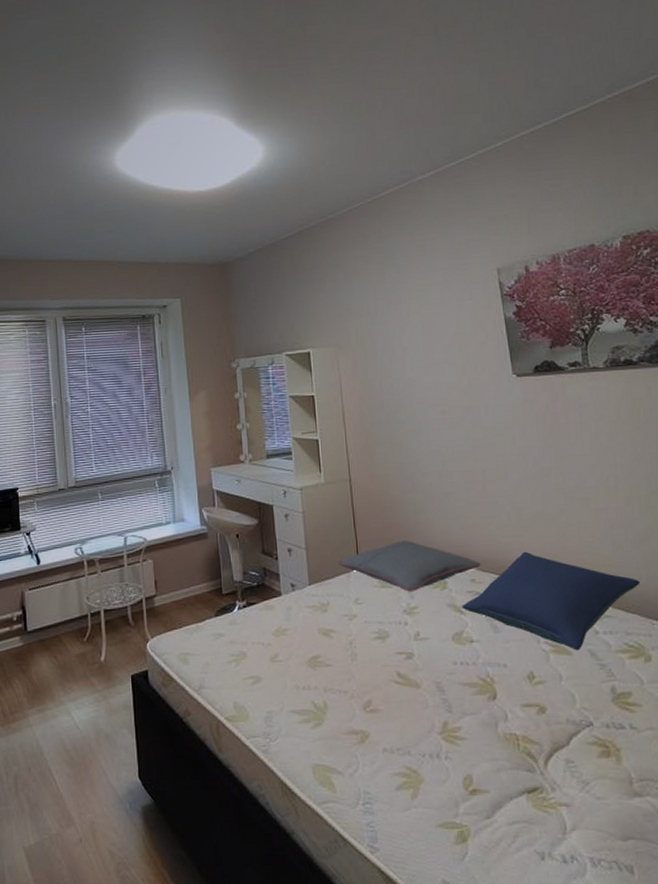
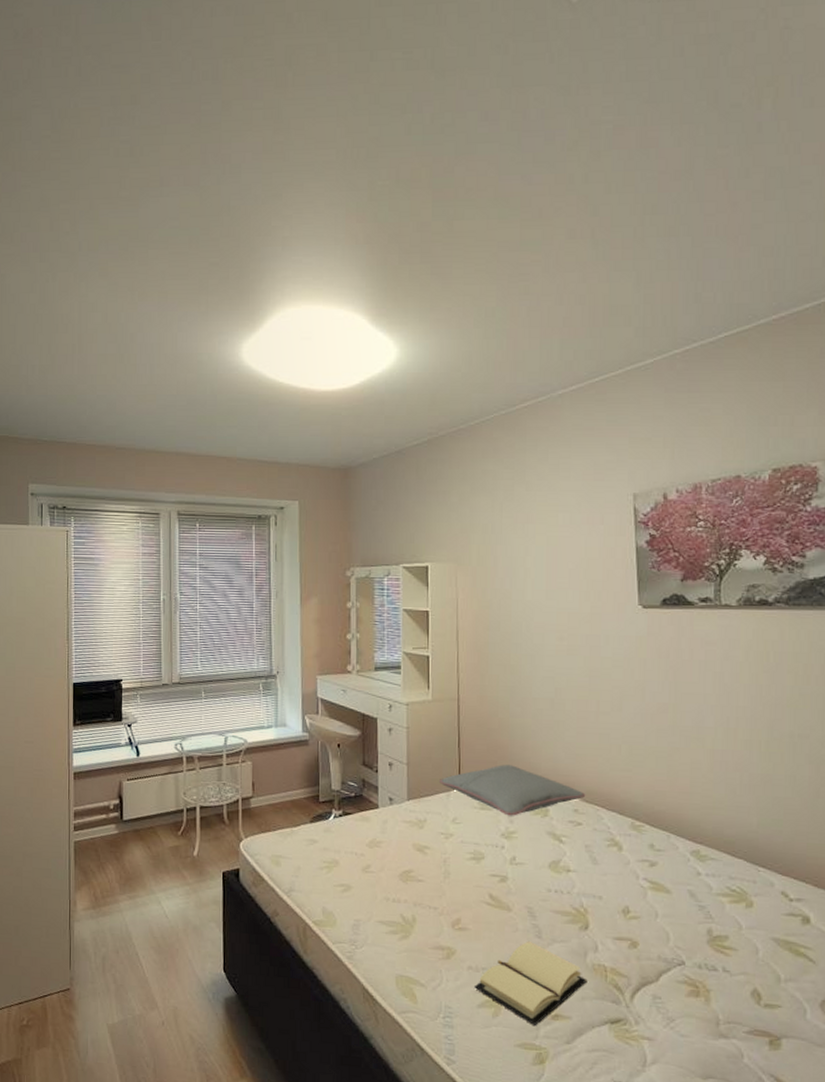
book: none [390,716,501,804] -> present [473,940,588,1027]
pillow: present [461,551,641,651] -> none [561,786,750,890]

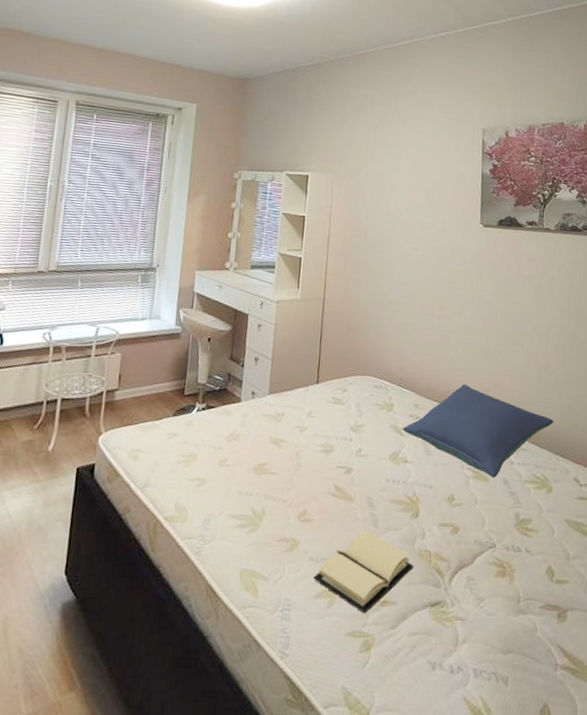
pillow: present [439,764,586,816] -> none [300,362,426,410]
pillow: none [561,786,750,890] -> present [402,384,554,478]

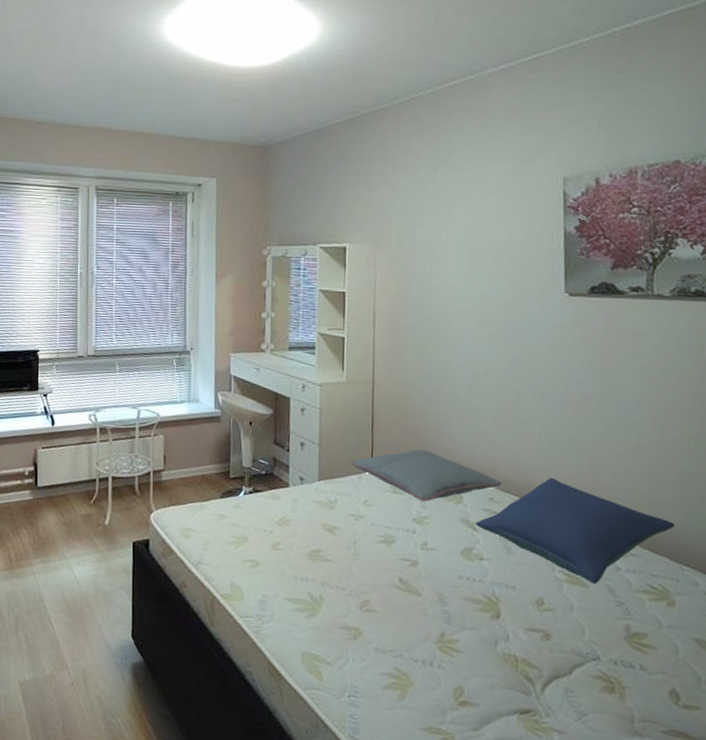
pillow: none [300,362,426,410] -> present [351,449,502,502]
book: present [313,529,414,614] -> none [380,626,497,712]

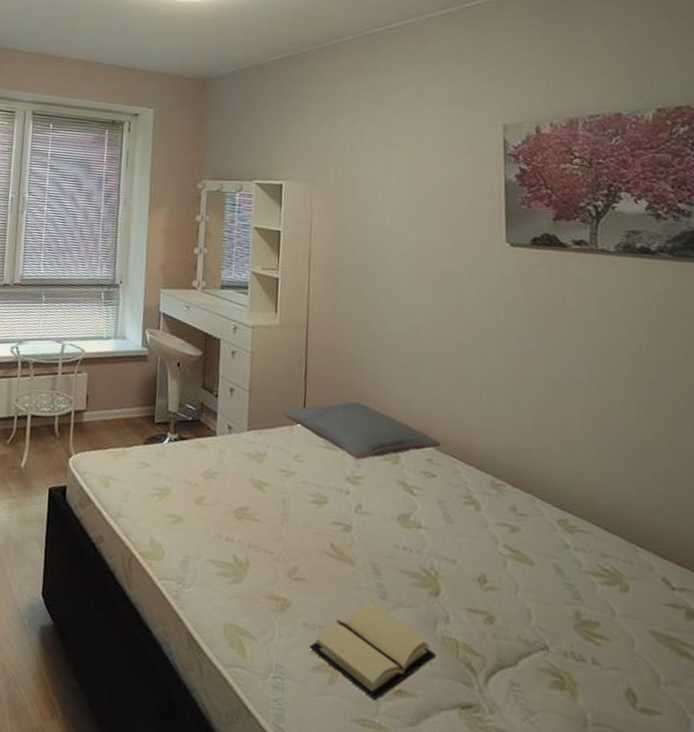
book: none [380,626,497,712] -> present [309,601,436,701]
pillow: present [475,477,675,584] -> none [412,439,627,563]

